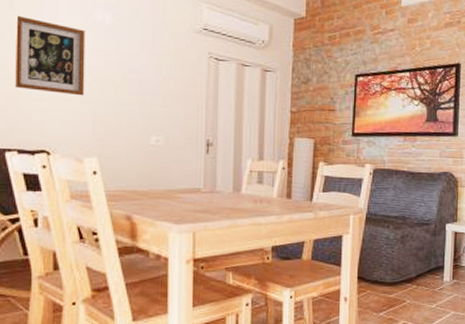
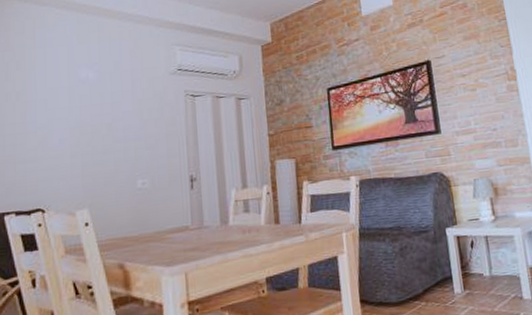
wall art: present [15,16,86,96] -> none [11,86,74,153]

